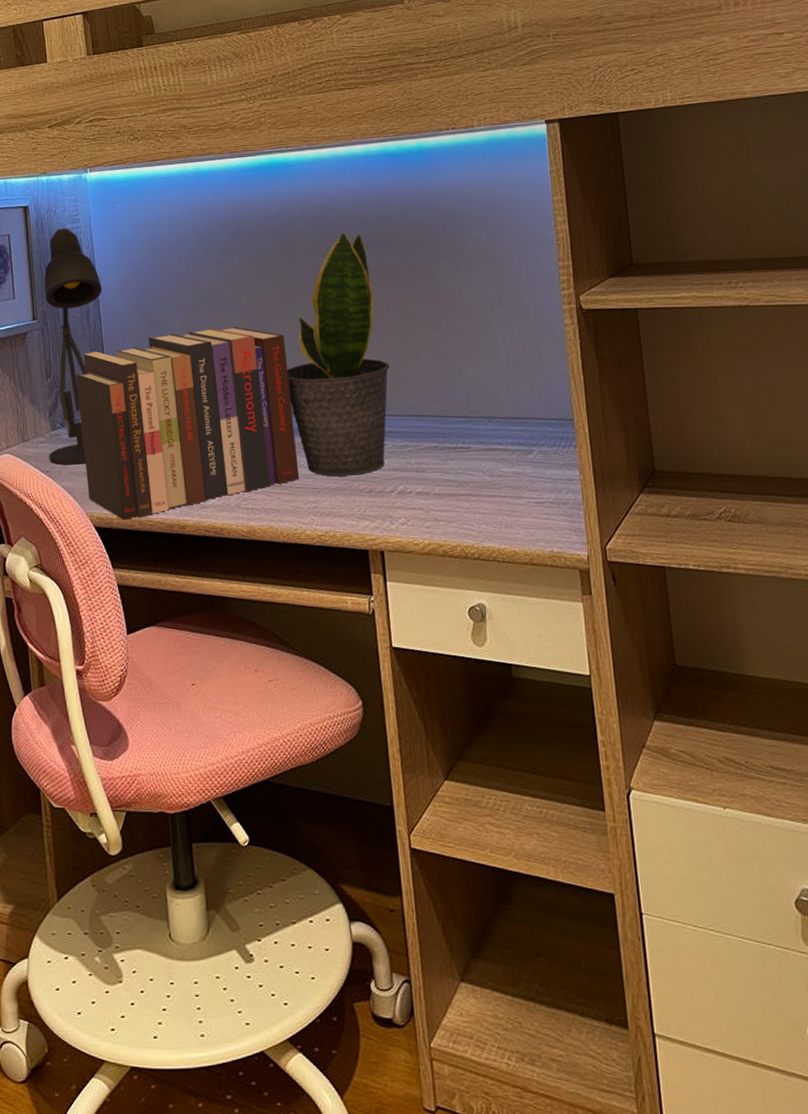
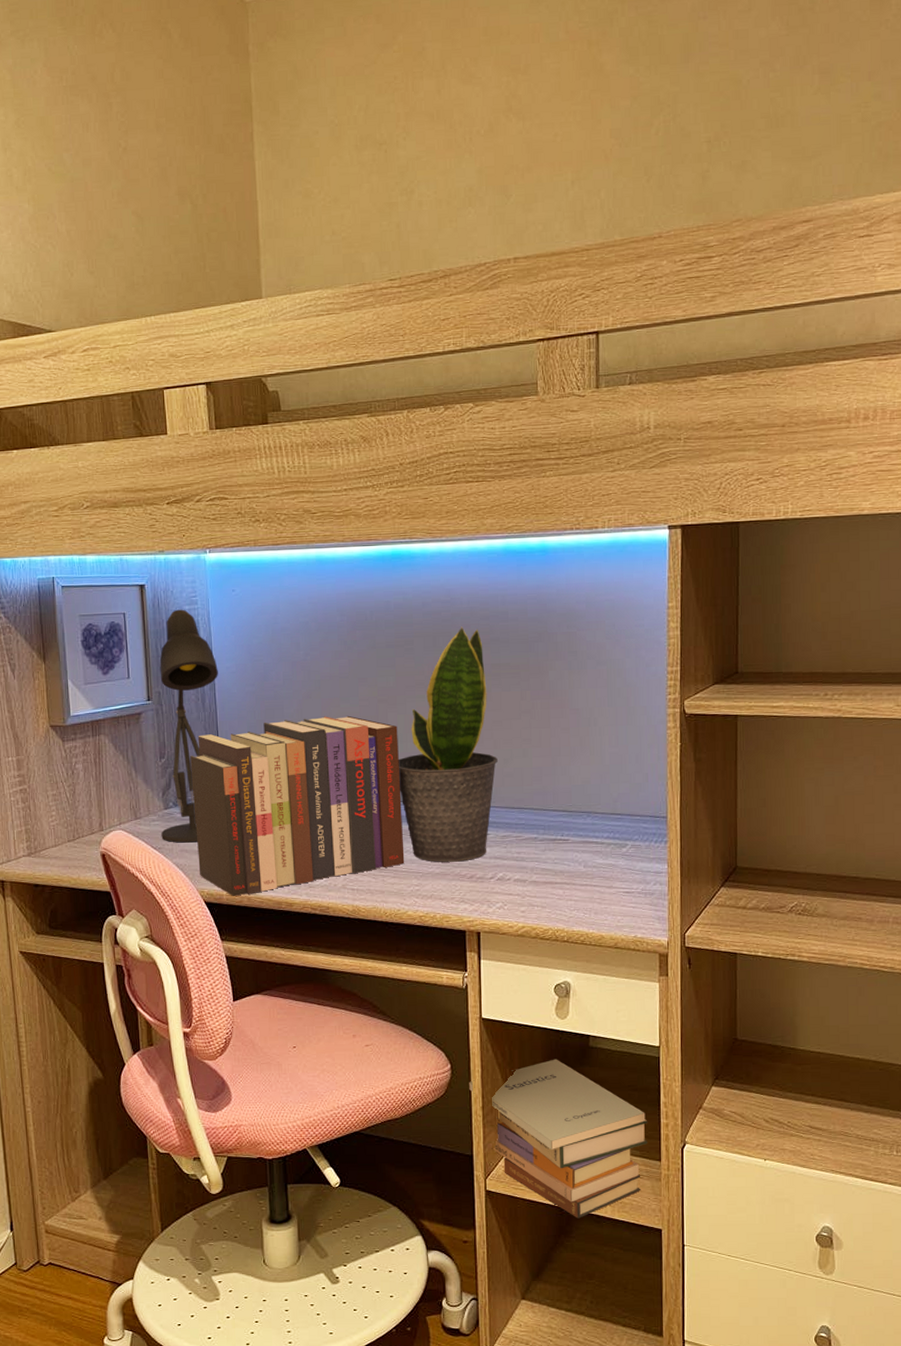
books: none [383,692,588,881] -> present [469,1059,648,1219]

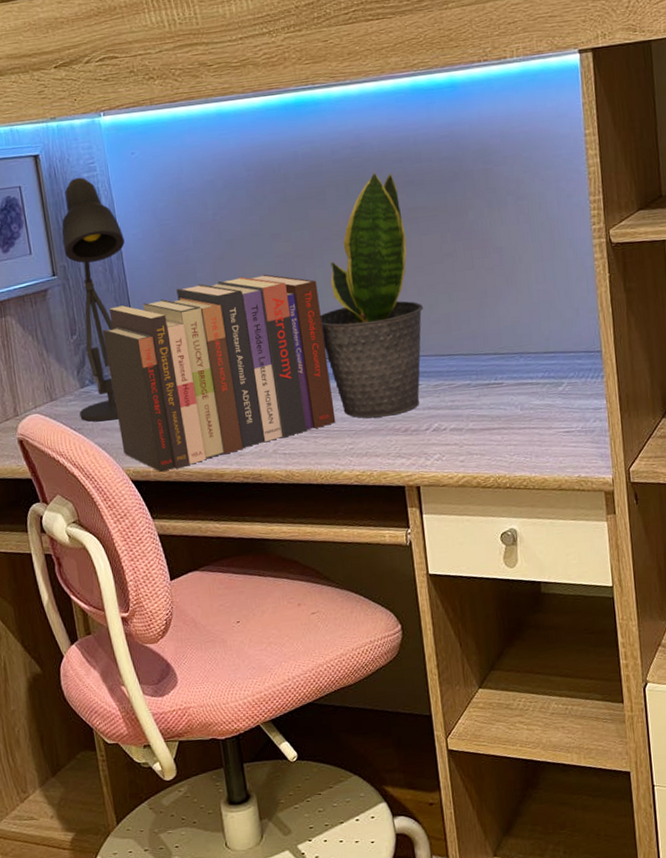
books: present [469,1059,648,1219] -> none [421,609,609,769]

